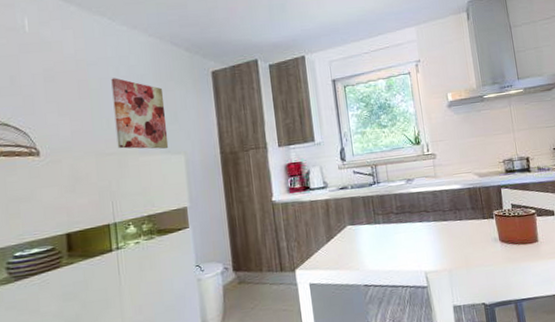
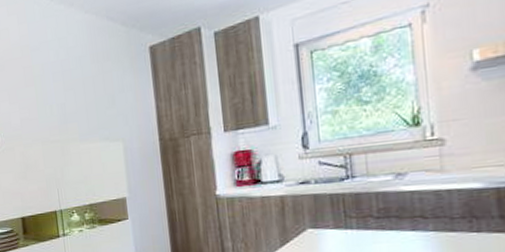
wall art: present [111,78,169,149] -> none [52,62,107,136]

